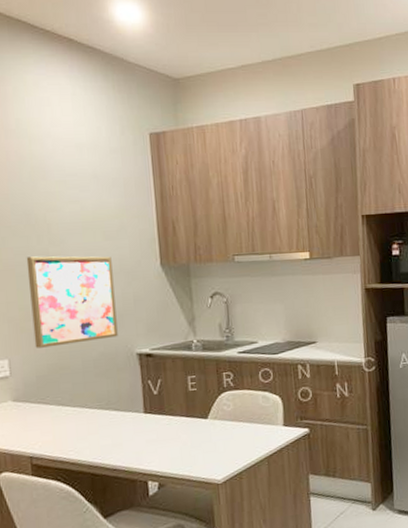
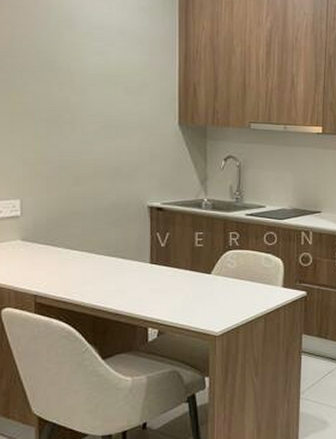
wall art: present [26,256,118,348] -> none [46,102,131,192]

